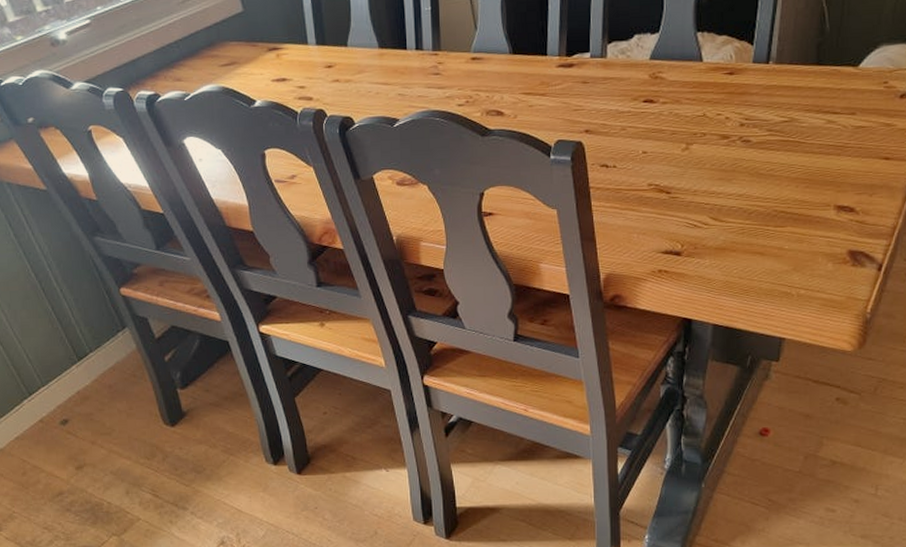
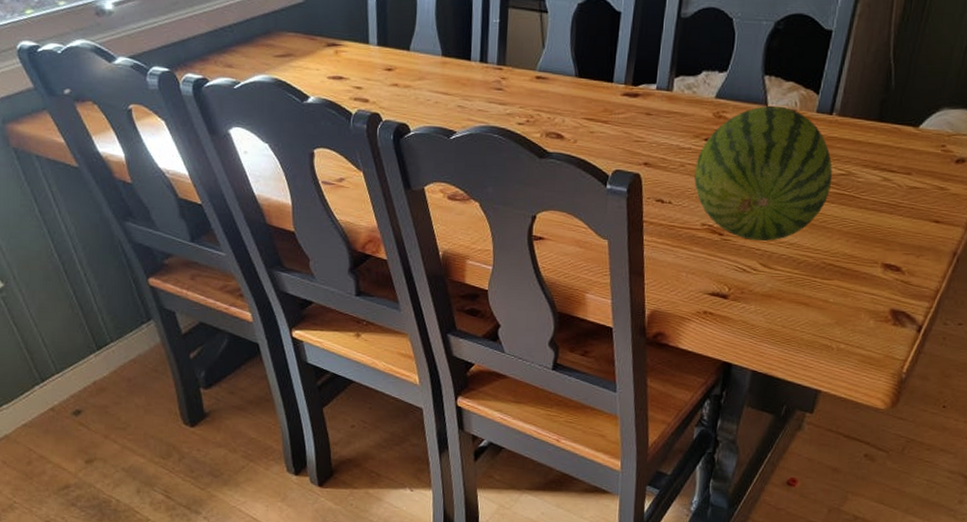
fruit: none [636,60,776,195] -> present [694,105,833,241]

